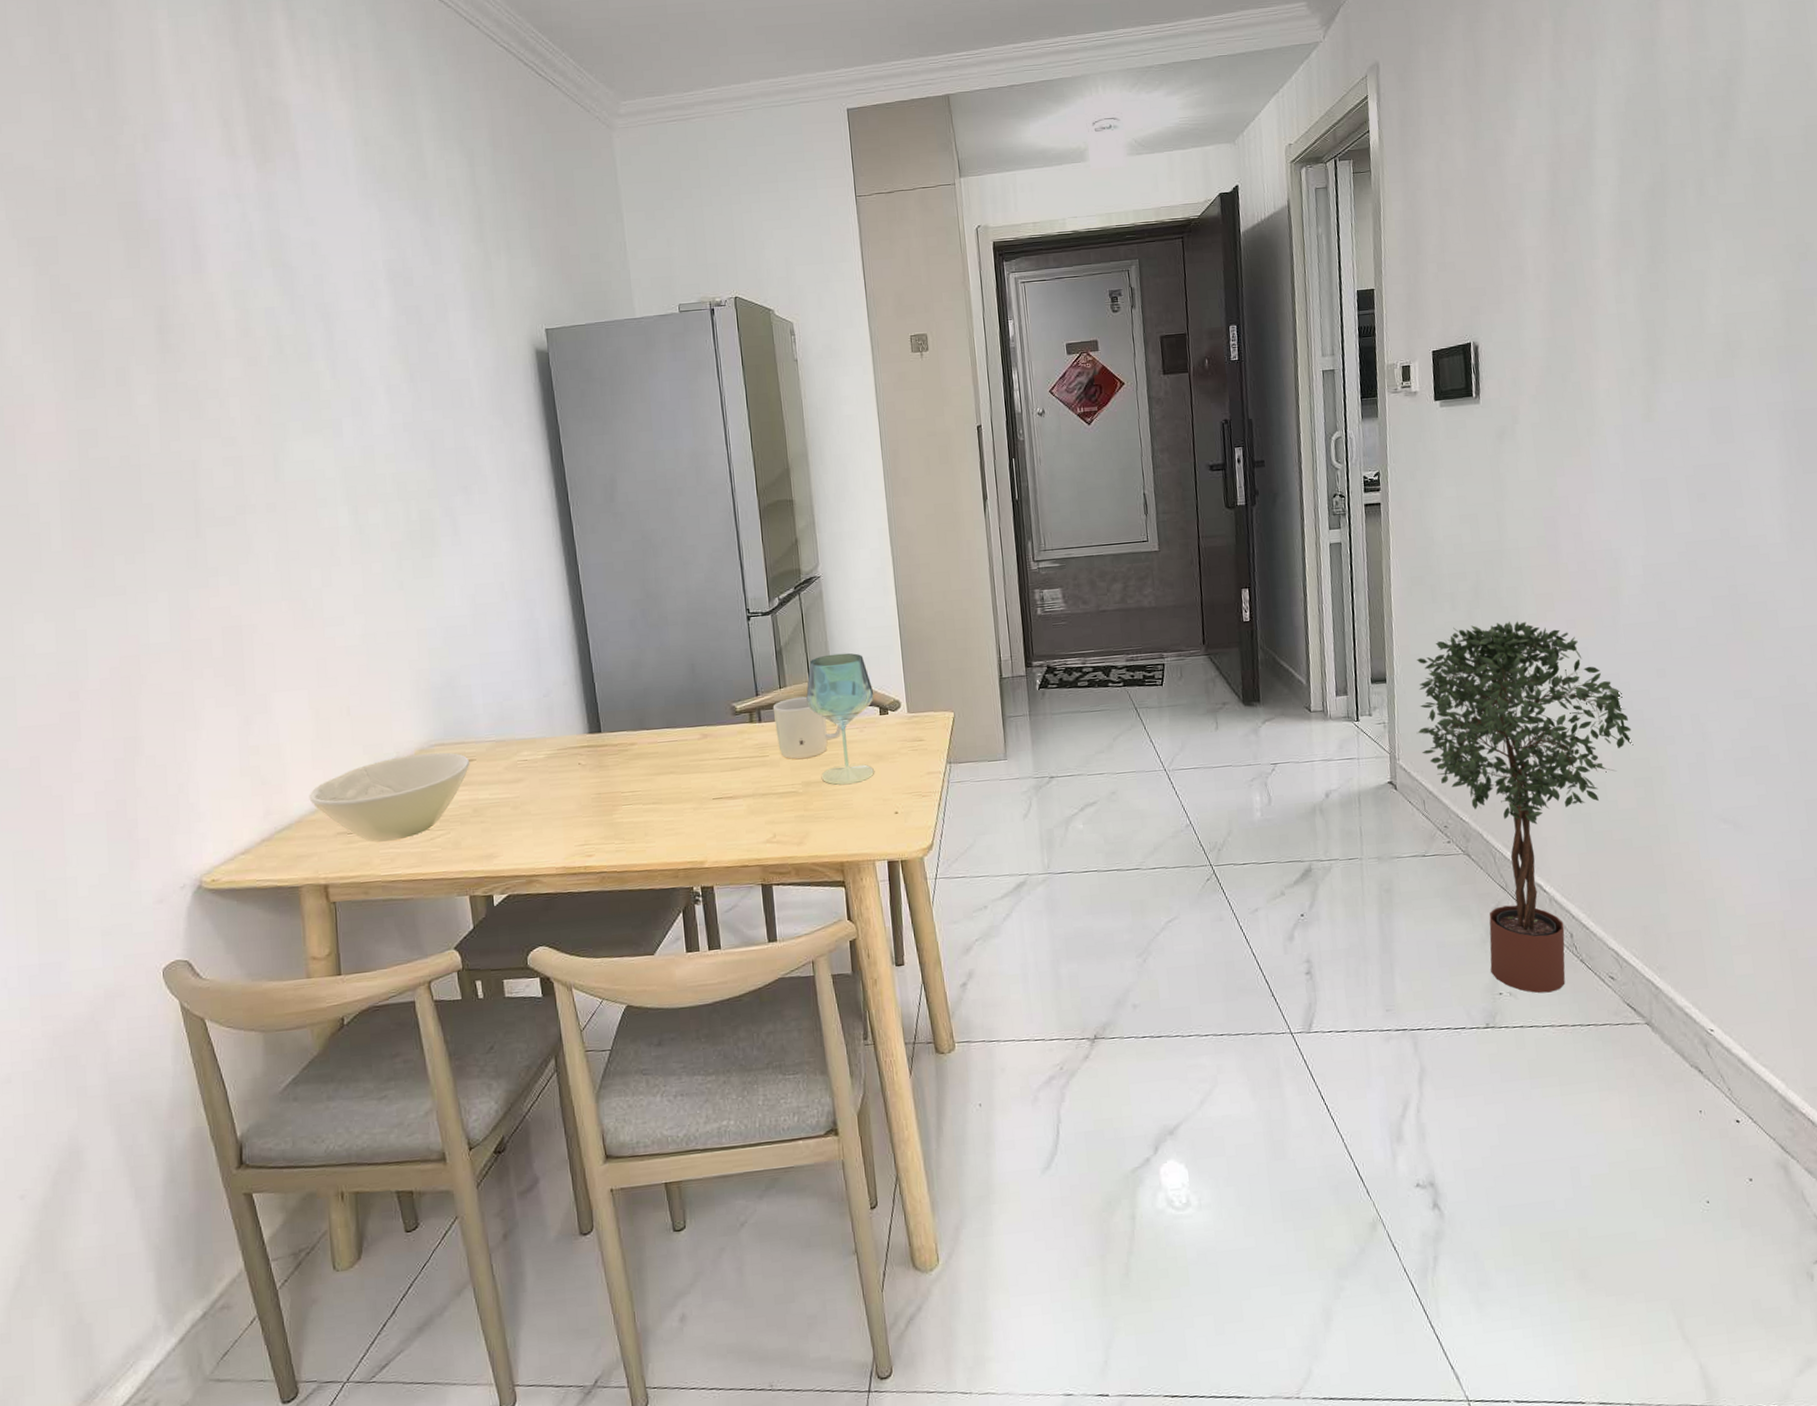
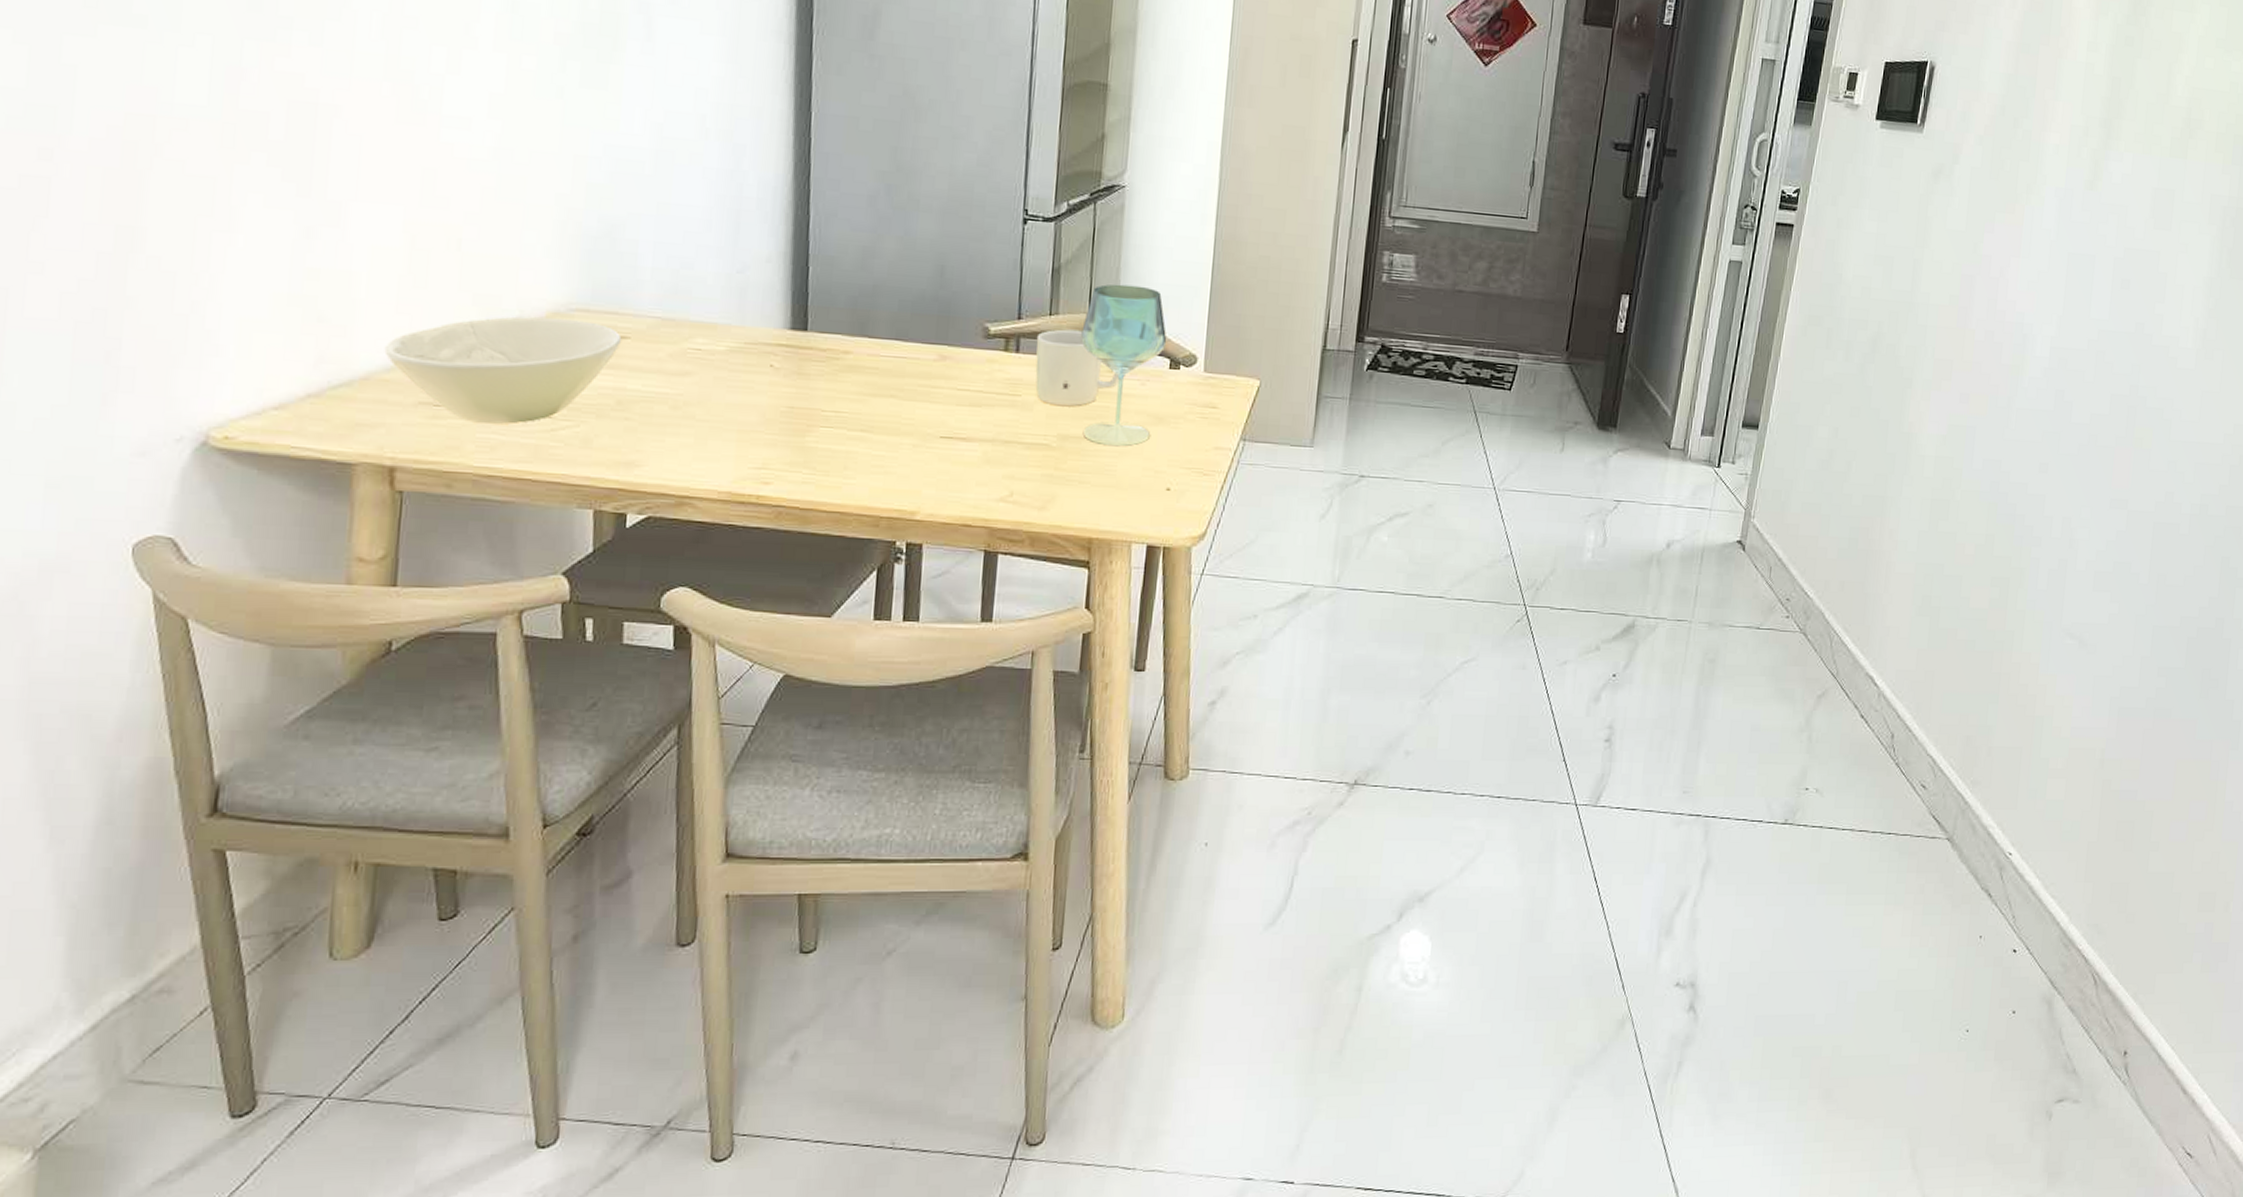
potted tree: present [1416,621,1632,993] -> none [1778,379,2001,794]

